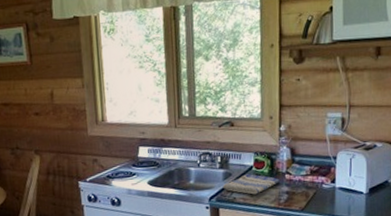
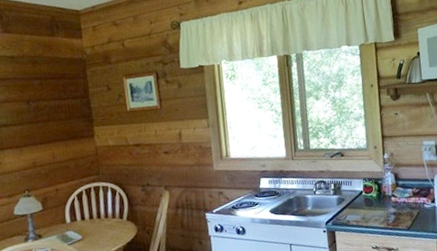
dish towel: present [222,173,280,195] -> none [337,198,387,217]

